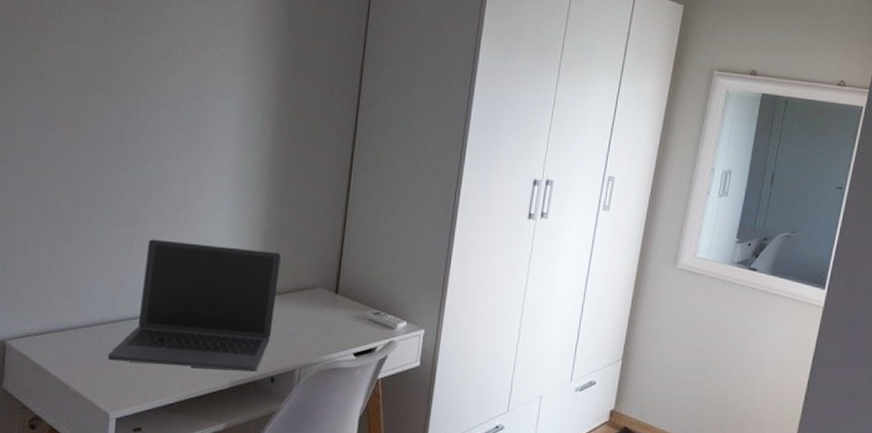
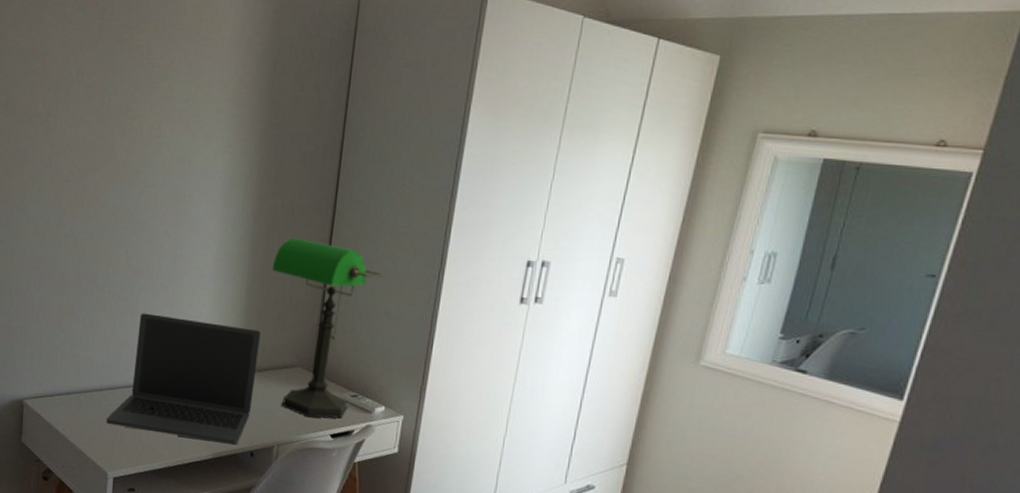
desk lamp: none [292,159,403,338] -> present [271,237,383,419]

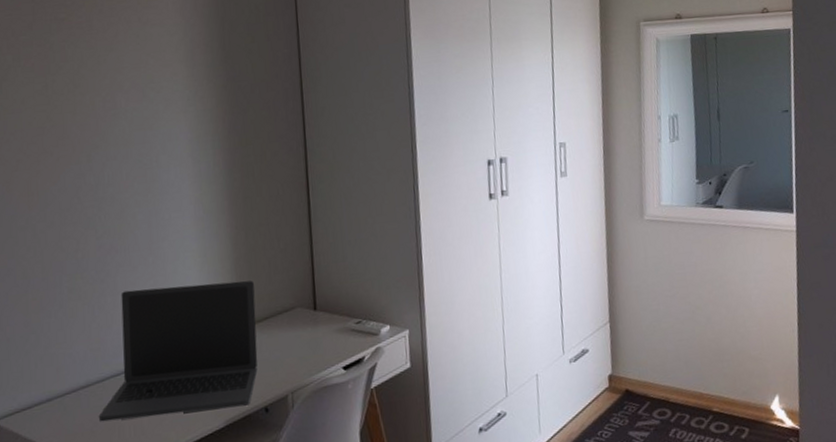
desk lamp: present [271,237,383,419] -> none [254,181,363,356]

